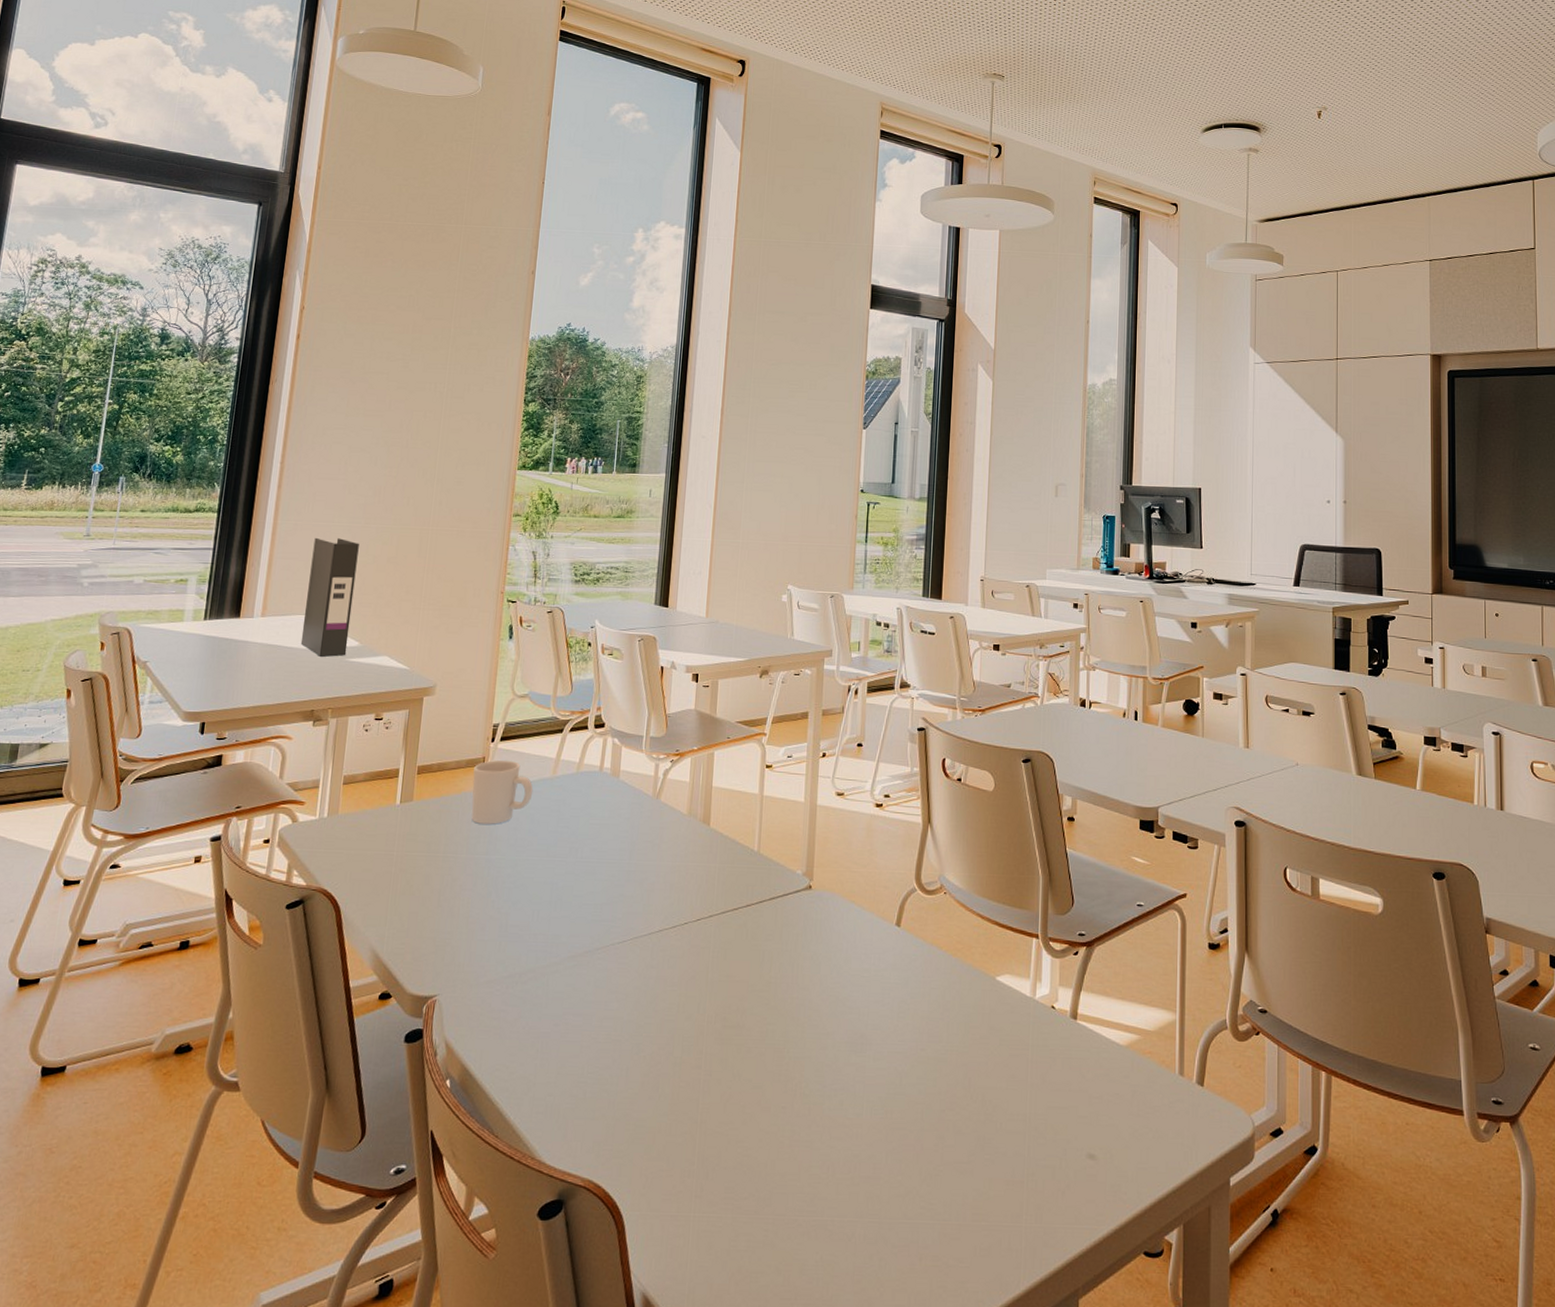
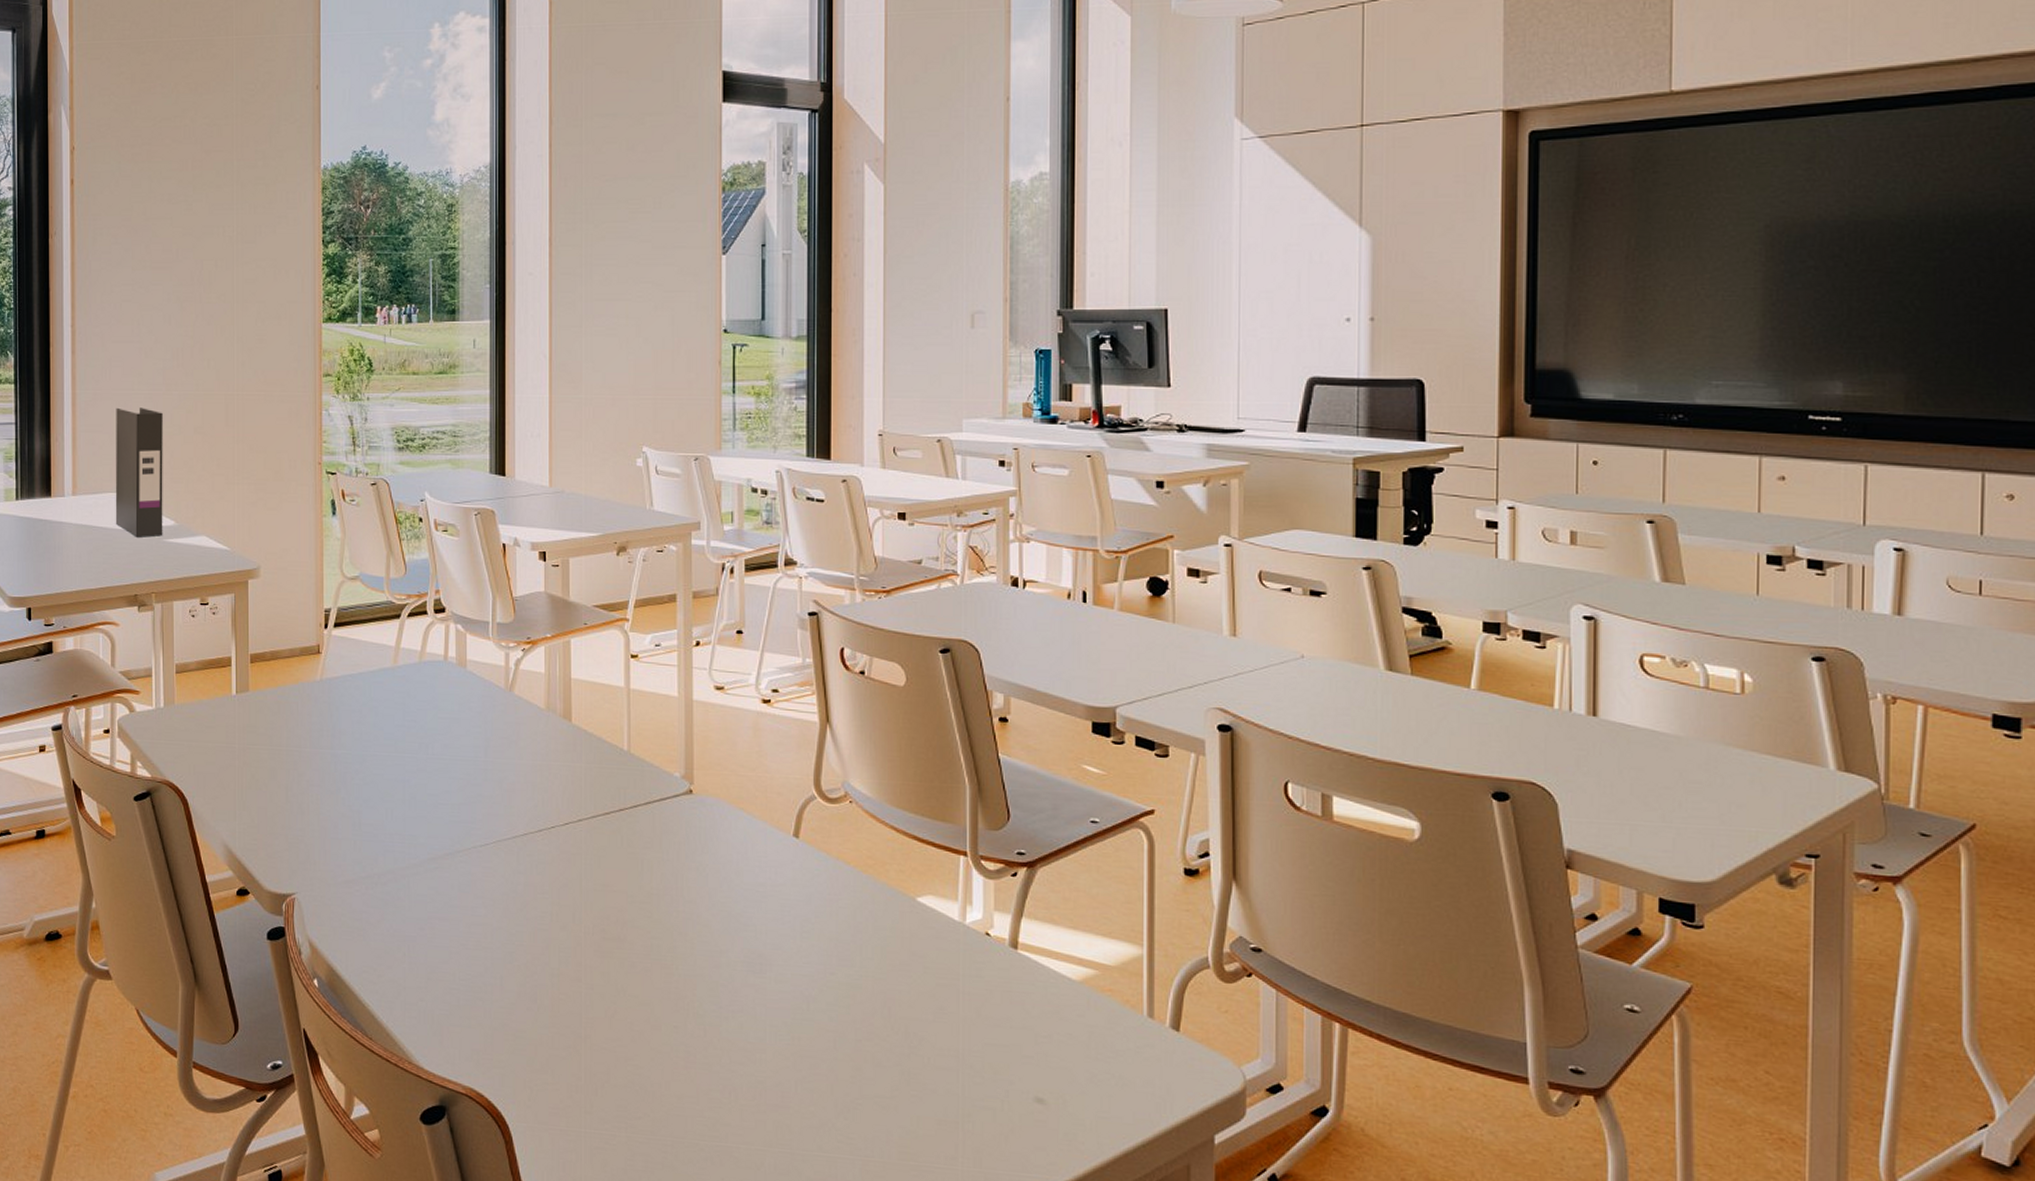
mug: present [471,759,534,825] -> none [309,647,374,718]

